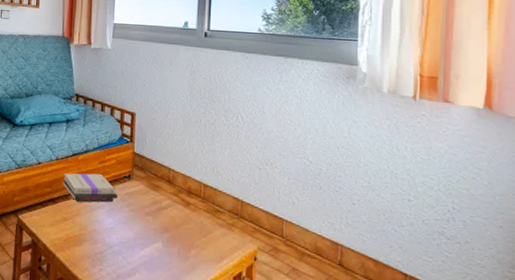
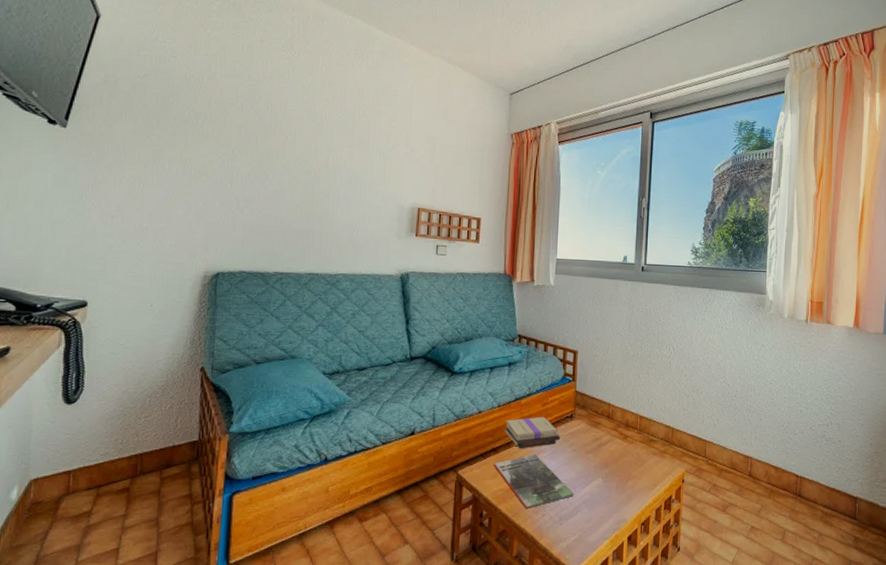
magazine: none [52,209,133,261] -> present [493,455,574,509]

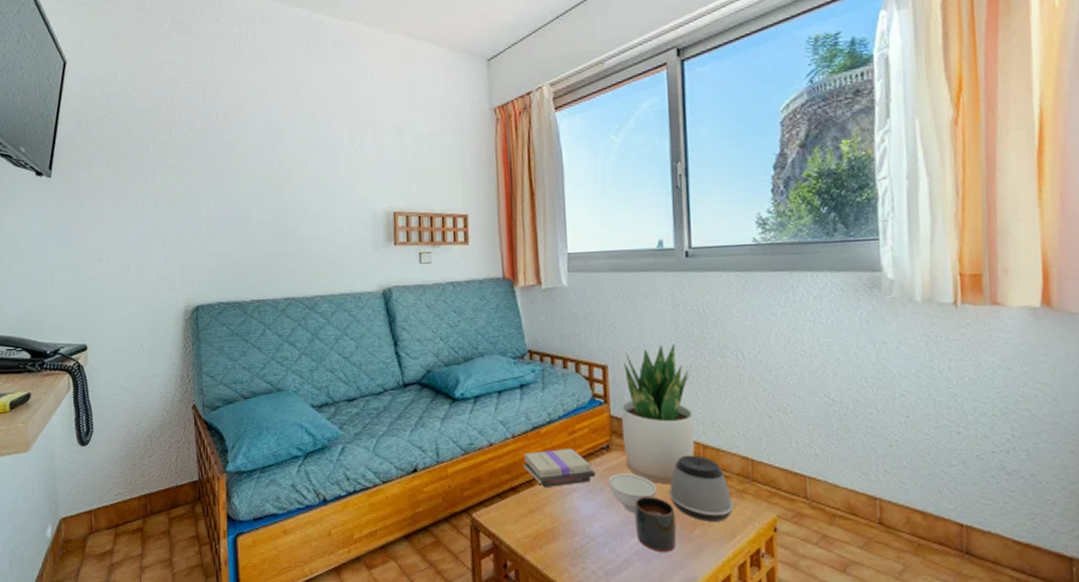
magazine: present [493,455,574,509] -> none [514,495,622,560]
bowl: none [569,438,605,469] -> present [608,474,658,512]
planter: none [583,337,636,447] -> present [620,344,695,485]
mug: none [586,456,616,500] -> present [634,497,677,552]
speaker: none [613,424,657,475] -> present [669,455,733,521]

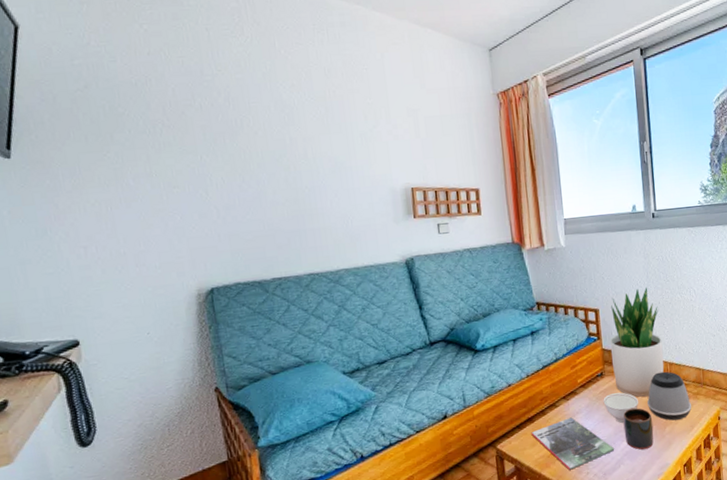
magazine: none [514,495,622,560] -> present [531,417,615,470]
books: present [523,448,595,487] -> none [536,379,593,414]

